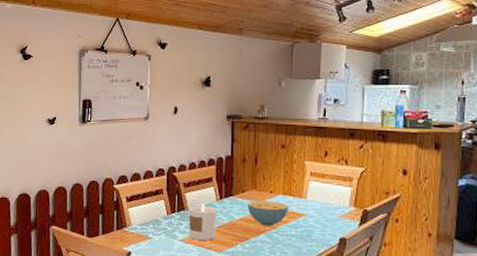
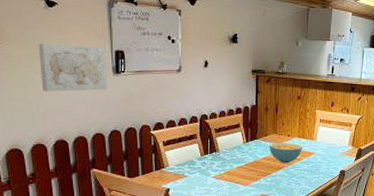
wall art: none [11,96,74,143] -> present [38,44,108,92]
candle: present [189,203,217,240] -> none [220,146,244,176]

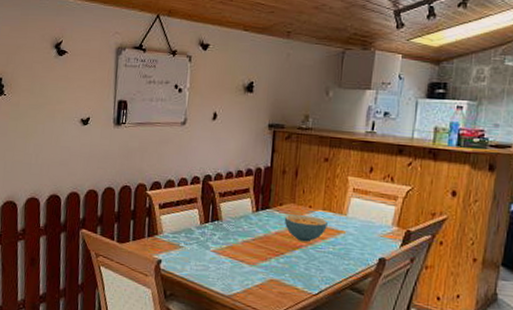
wall art: present [38,44,108,92] -> none [43,93,109,143]

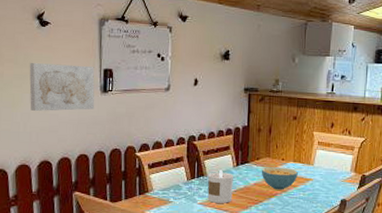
wall art: none [43,93,109,143] -> present [29,63,95,111]
candle: none [222,214,252,253] -> present [207,170,233,203]

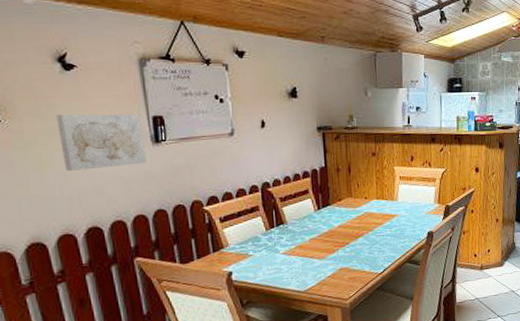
candle: present [207,170,233,203] -> none [288,215,317,251]
cereal bowl: present [261,167,298,190] -> none [344,206,383,230]

